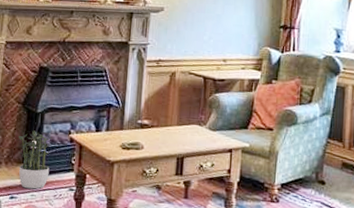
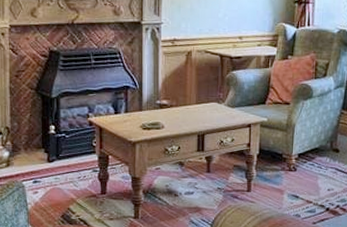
potted plant: present [18,130,52,190] -> none [35,115,71,173]

